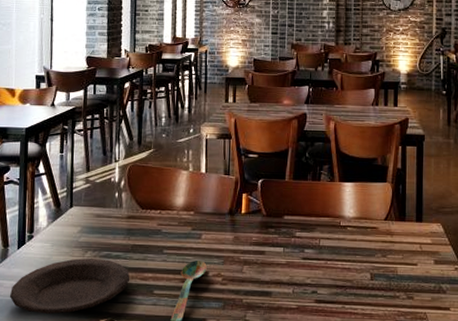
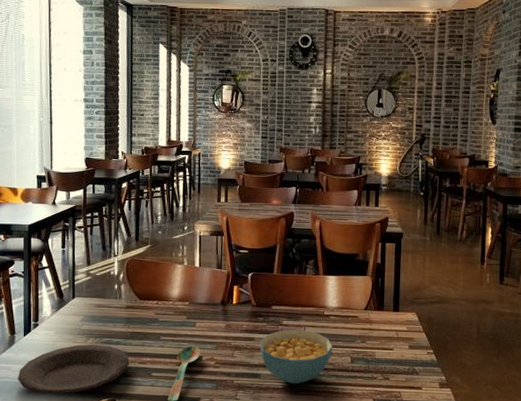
cereal bowl: none [270,242,350,304] -> present [259,329,333,385]

